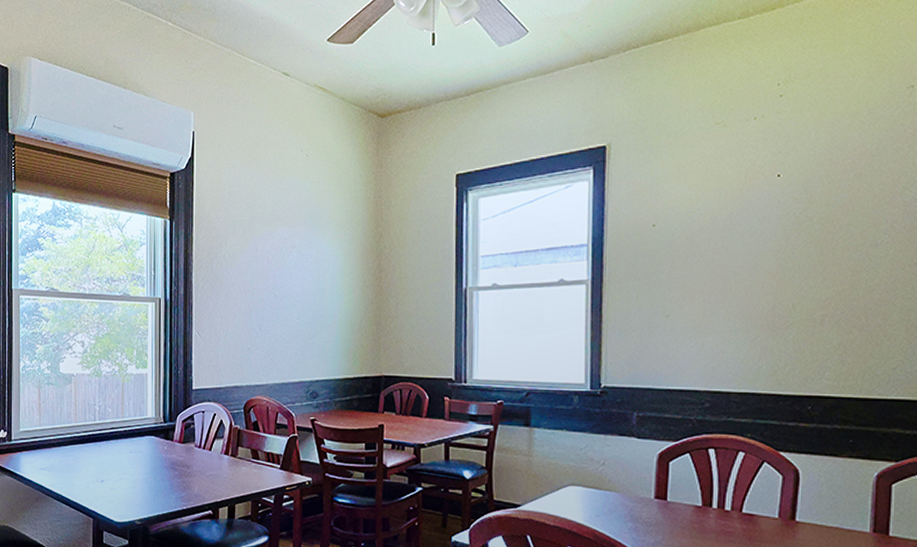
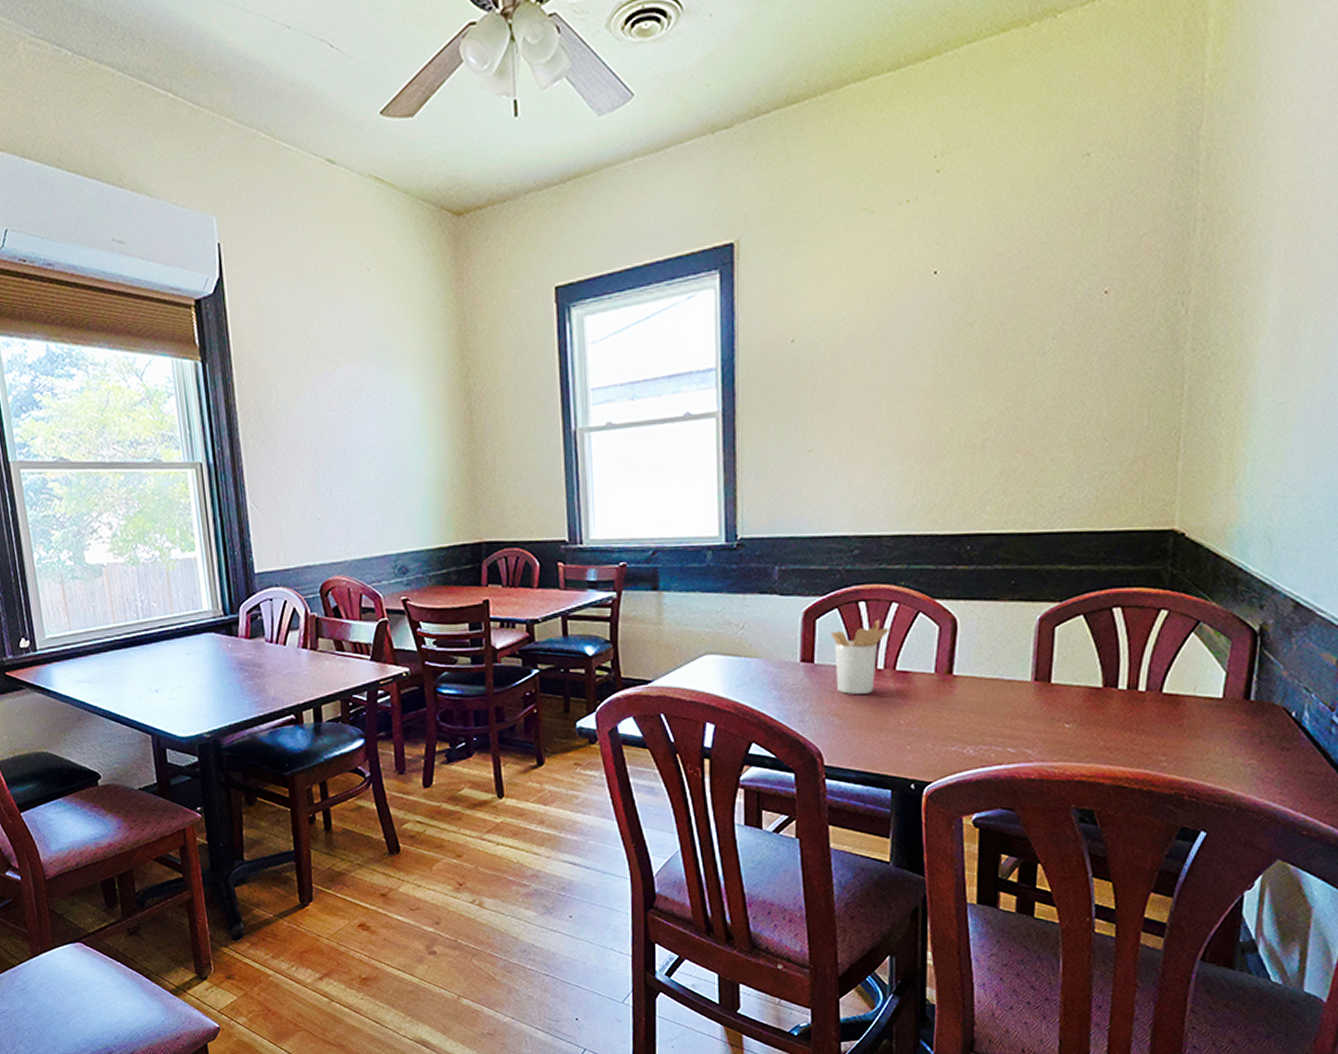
utensil holder: none [682,466,736,532] -> present [830,619,889,694]

